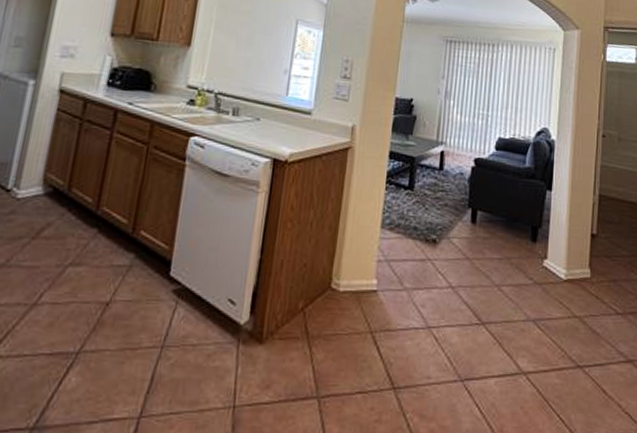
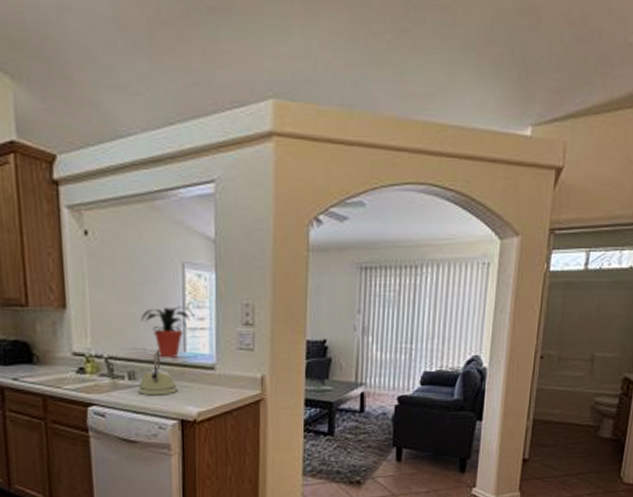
kettle: none [239,91,275,134] -> present [139,350,177,396]
potted plant: none [253,55,300,100] -> present [140,306,195,358]

